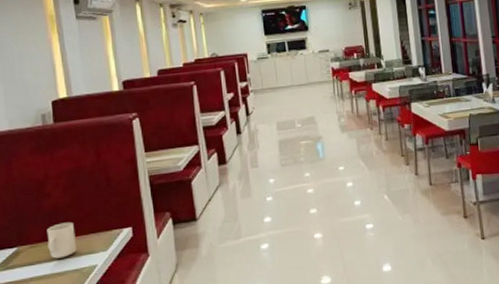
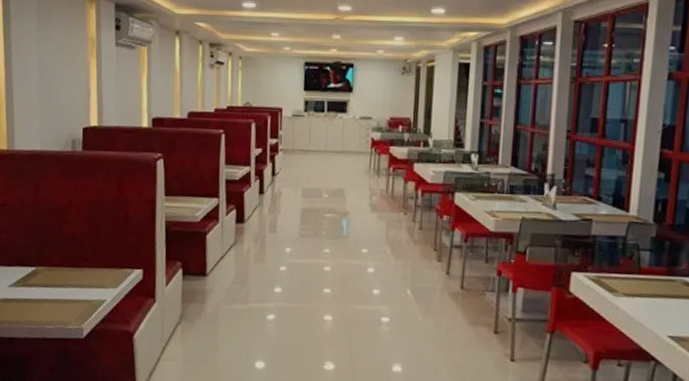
cup: present [47,222,78,259] -> none [63,251,90,287]

